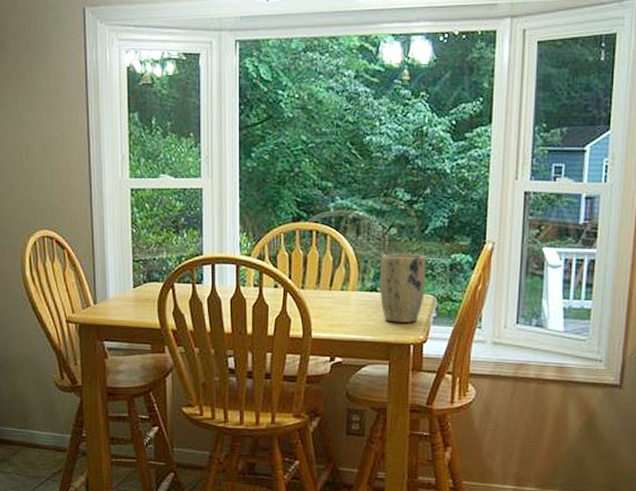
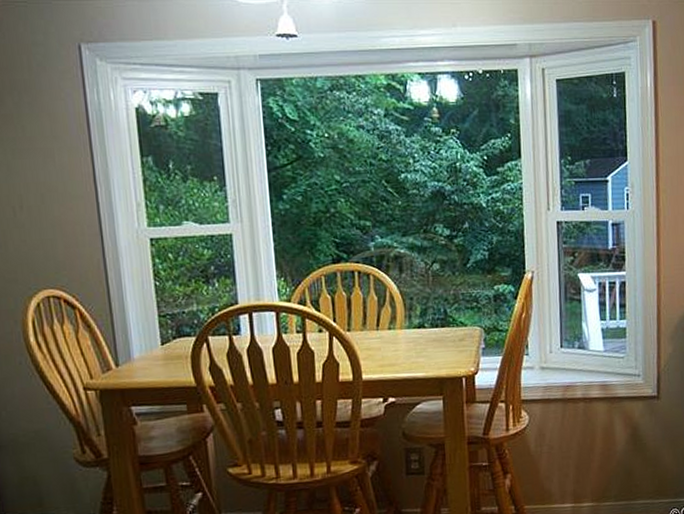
plant pot: present [380,253,427,323] -> none [426,287,473,358]

